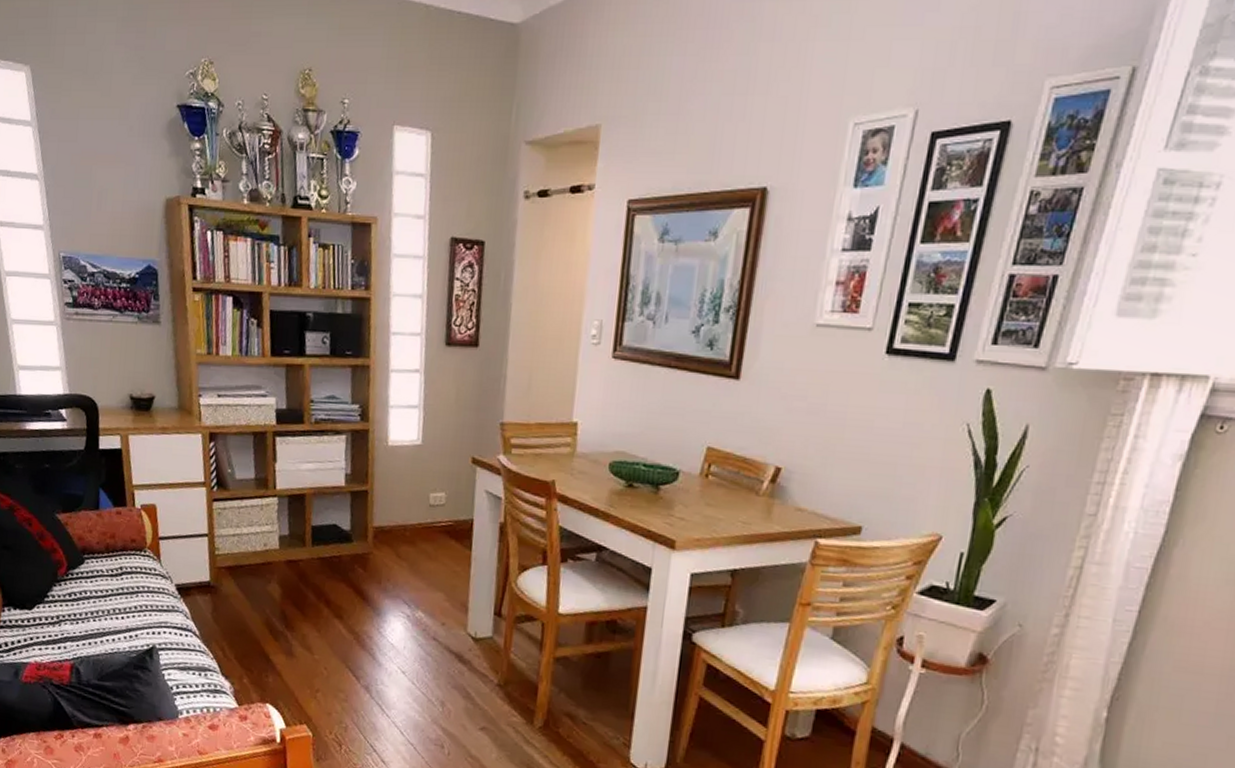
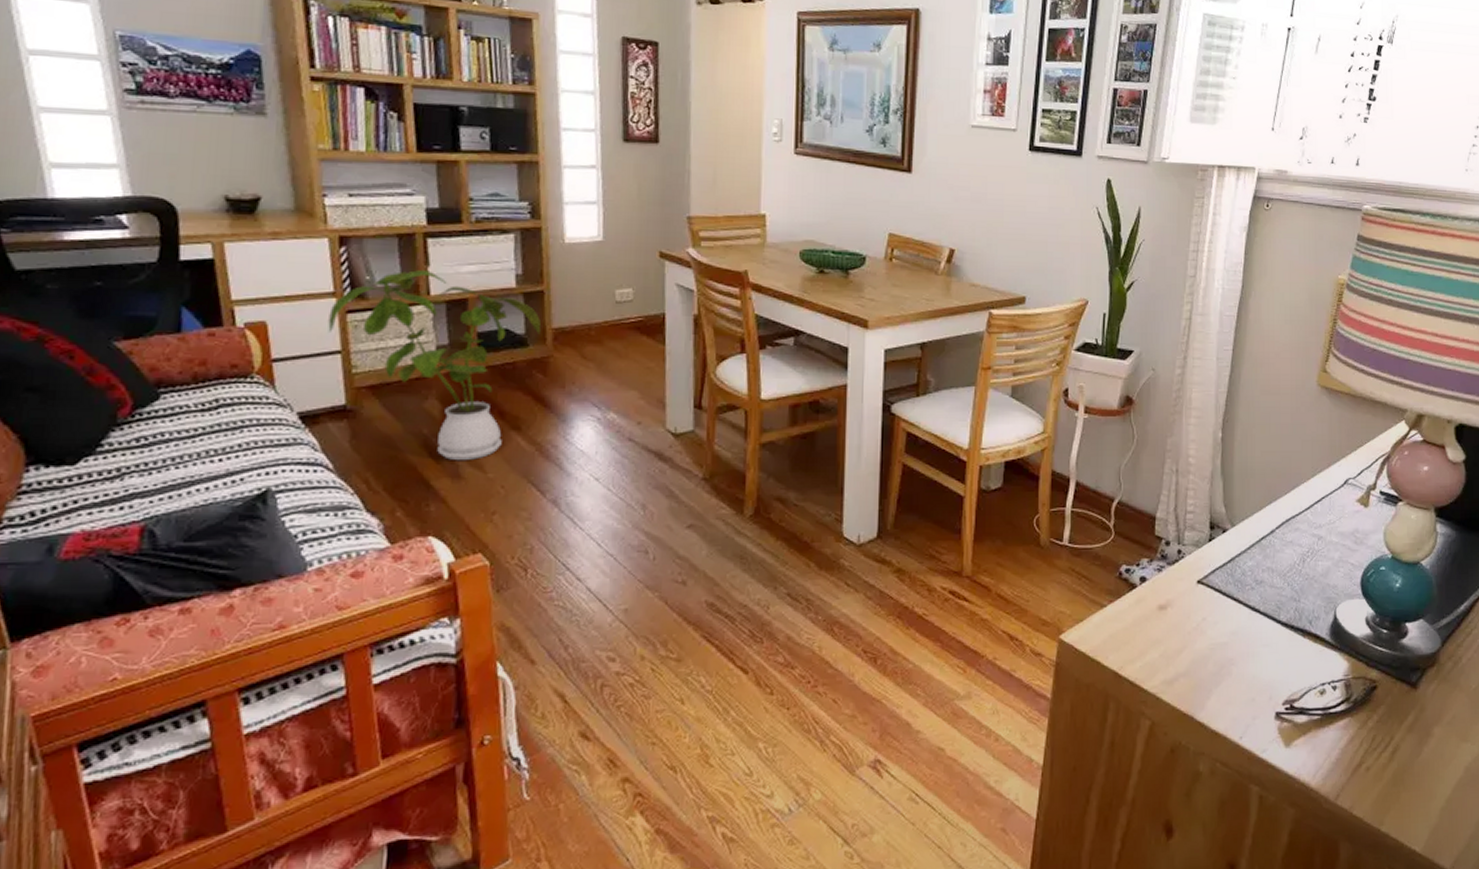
house plant: none [199,466,364,641] -> present [328,270,540,460]

